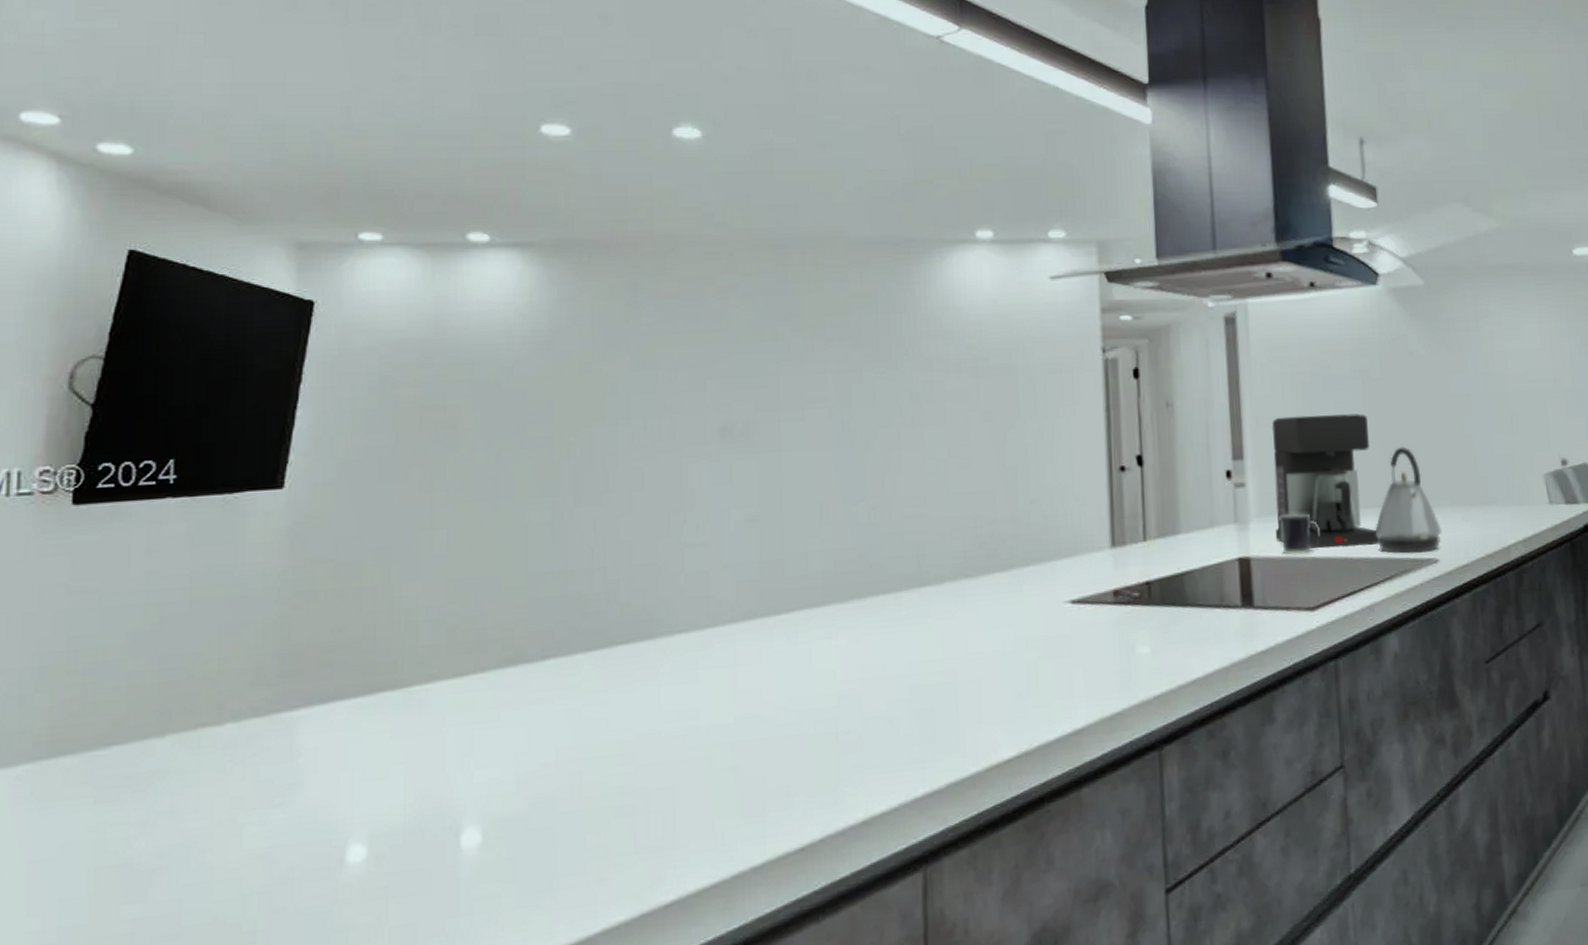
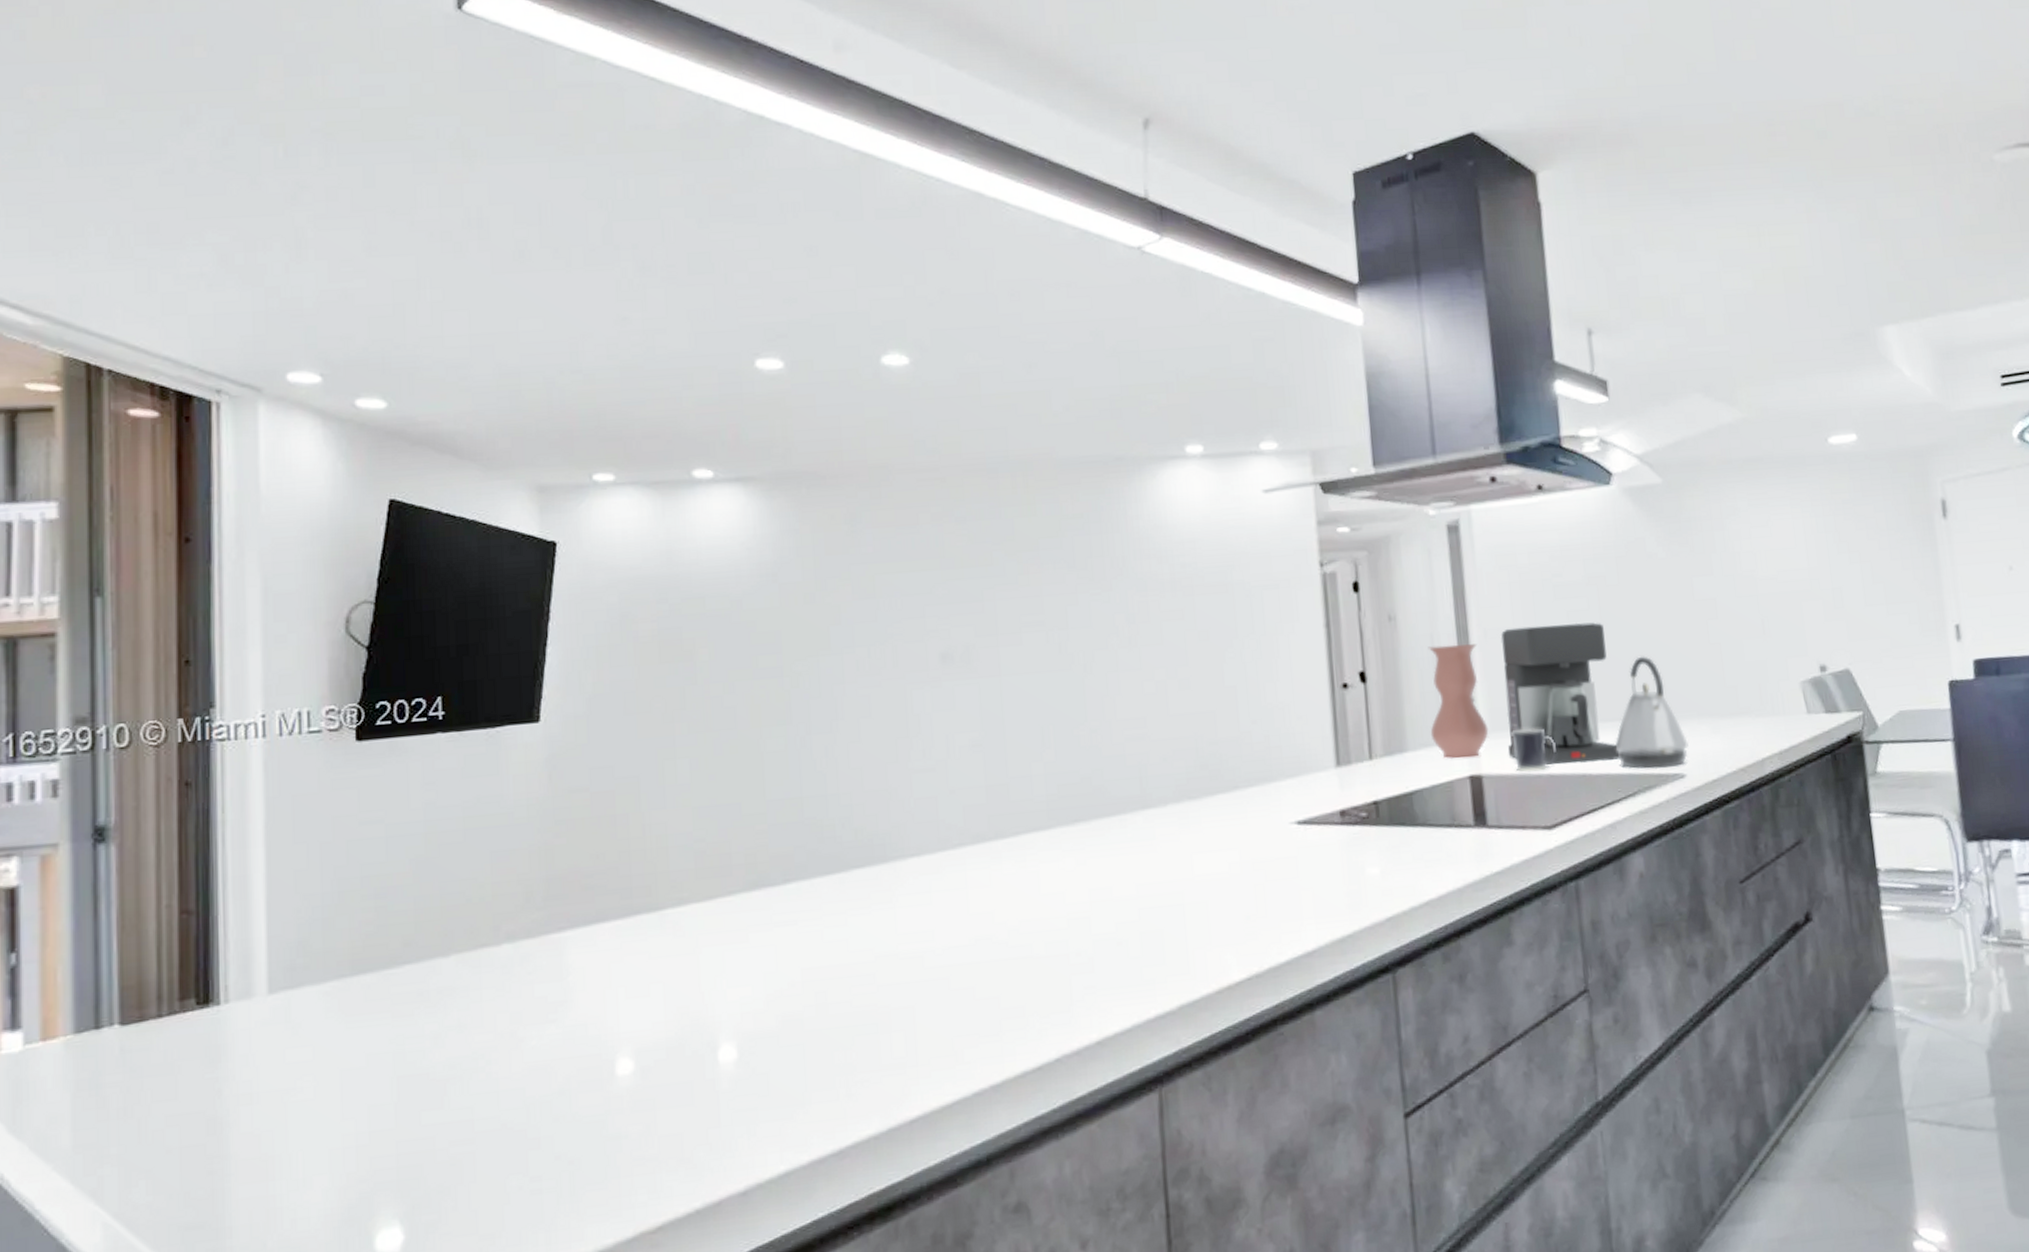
vase: none [1202,431,1258,542] -> present [1427,644,1489,760]

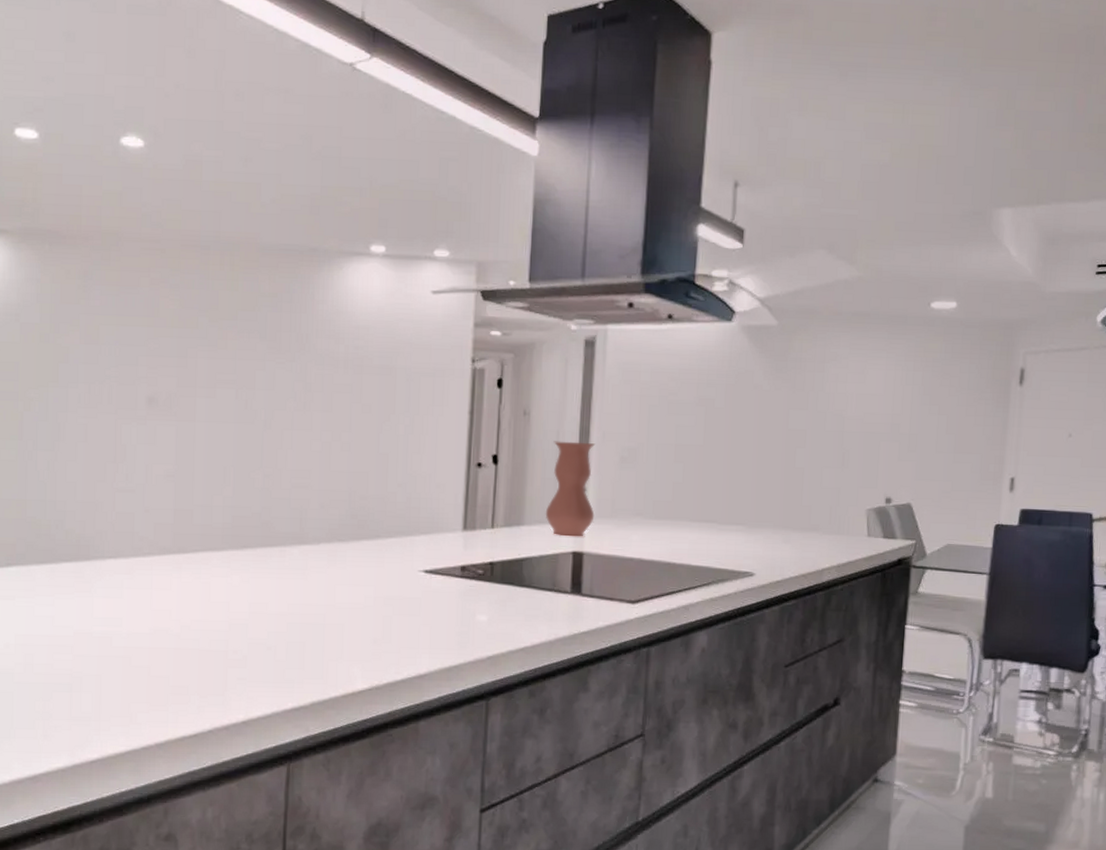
coffee maker: present [1500,622,1620,765] -> none [608,434,706,554]
mug: present [1511,728,1557,773] -> none [612,519,649,555]
kettle: present [1615,656,1689,770] -> none [699,471,761,566]

